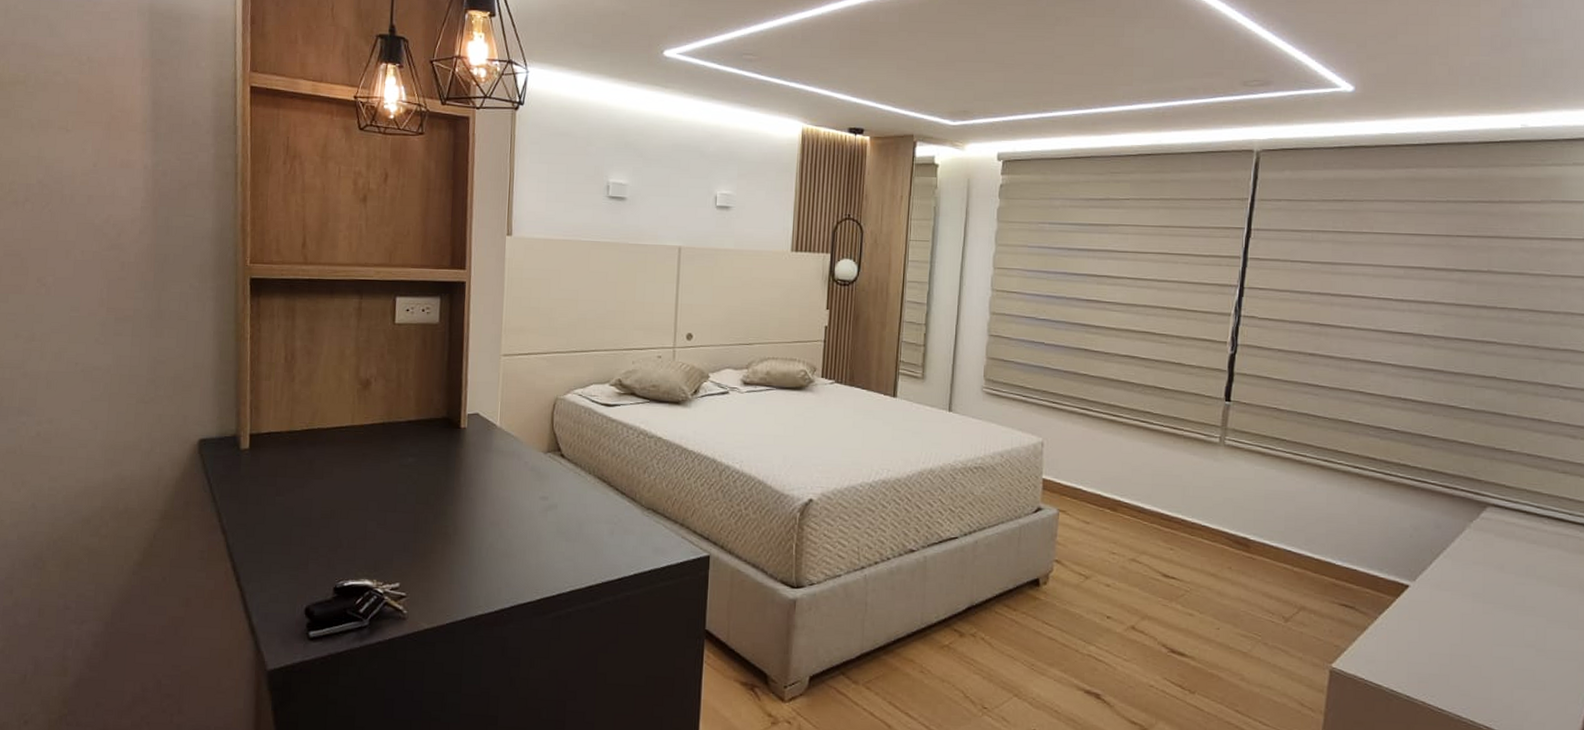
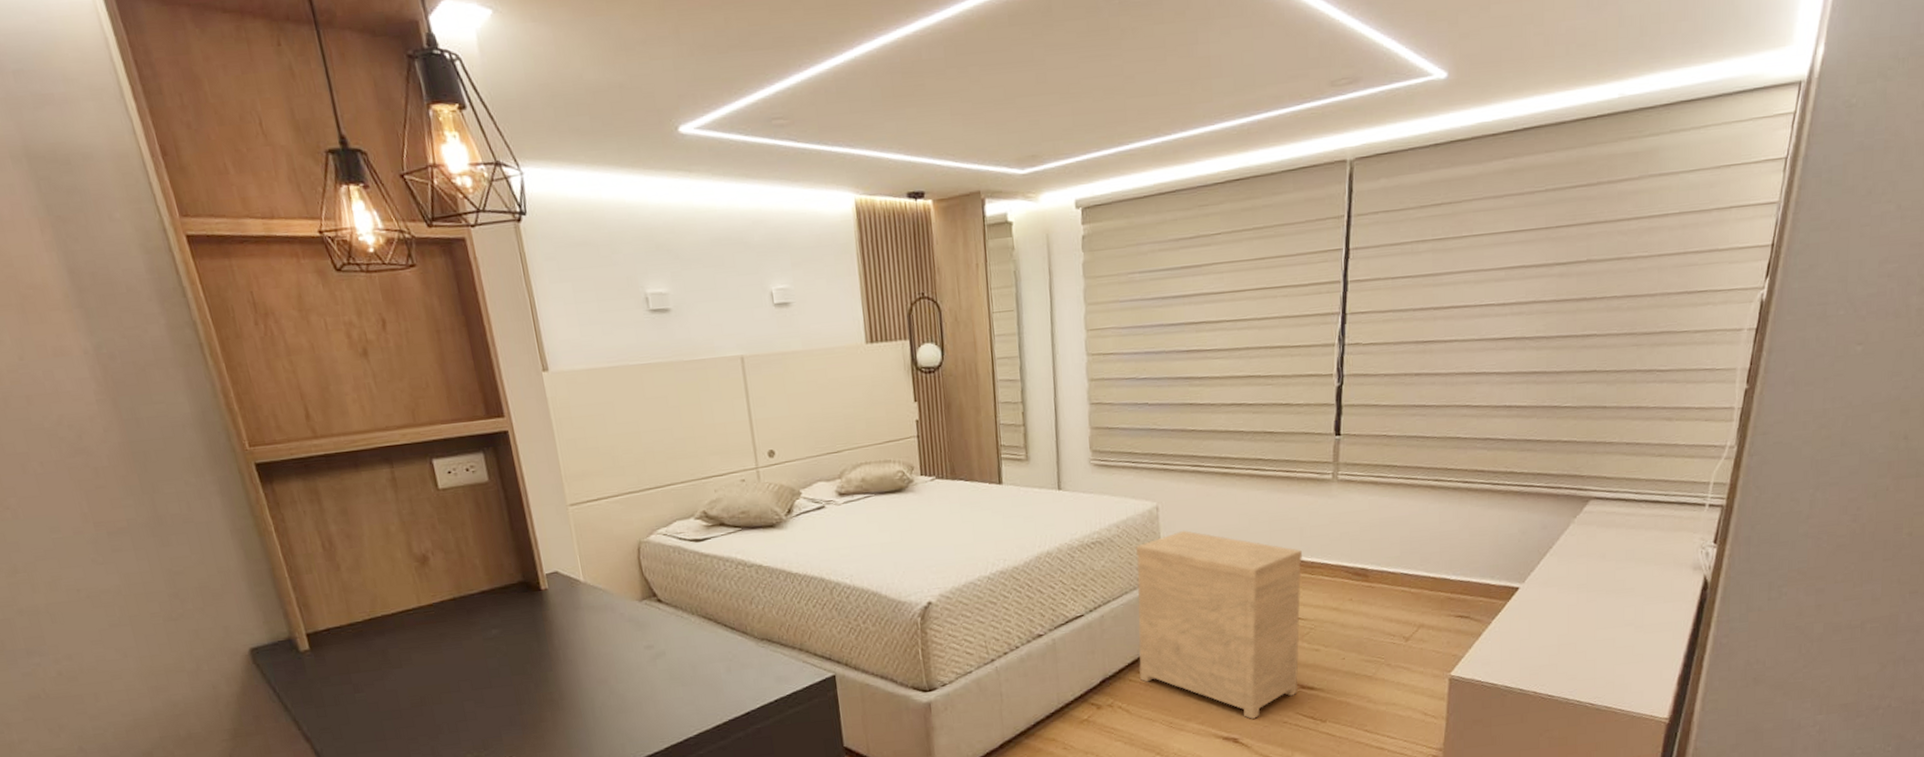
side table: none [1006,470,1183,676] -> present [1135,530,1302,719]

